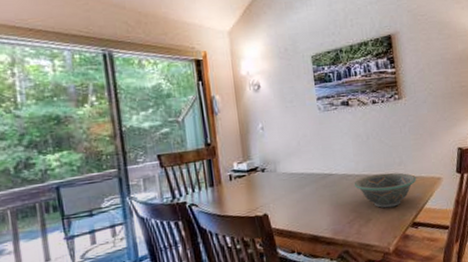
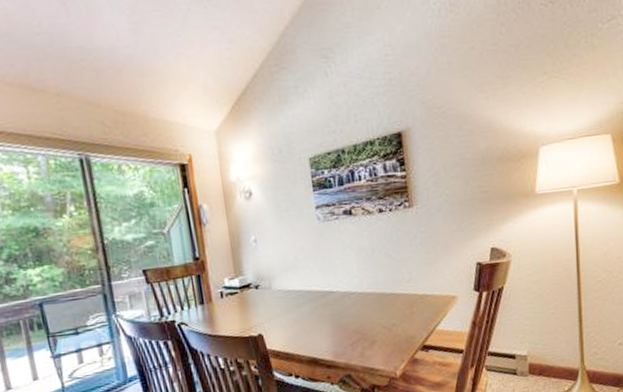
decorative bowl: present [354,172,416,208] -> none [357,290,427,330]

